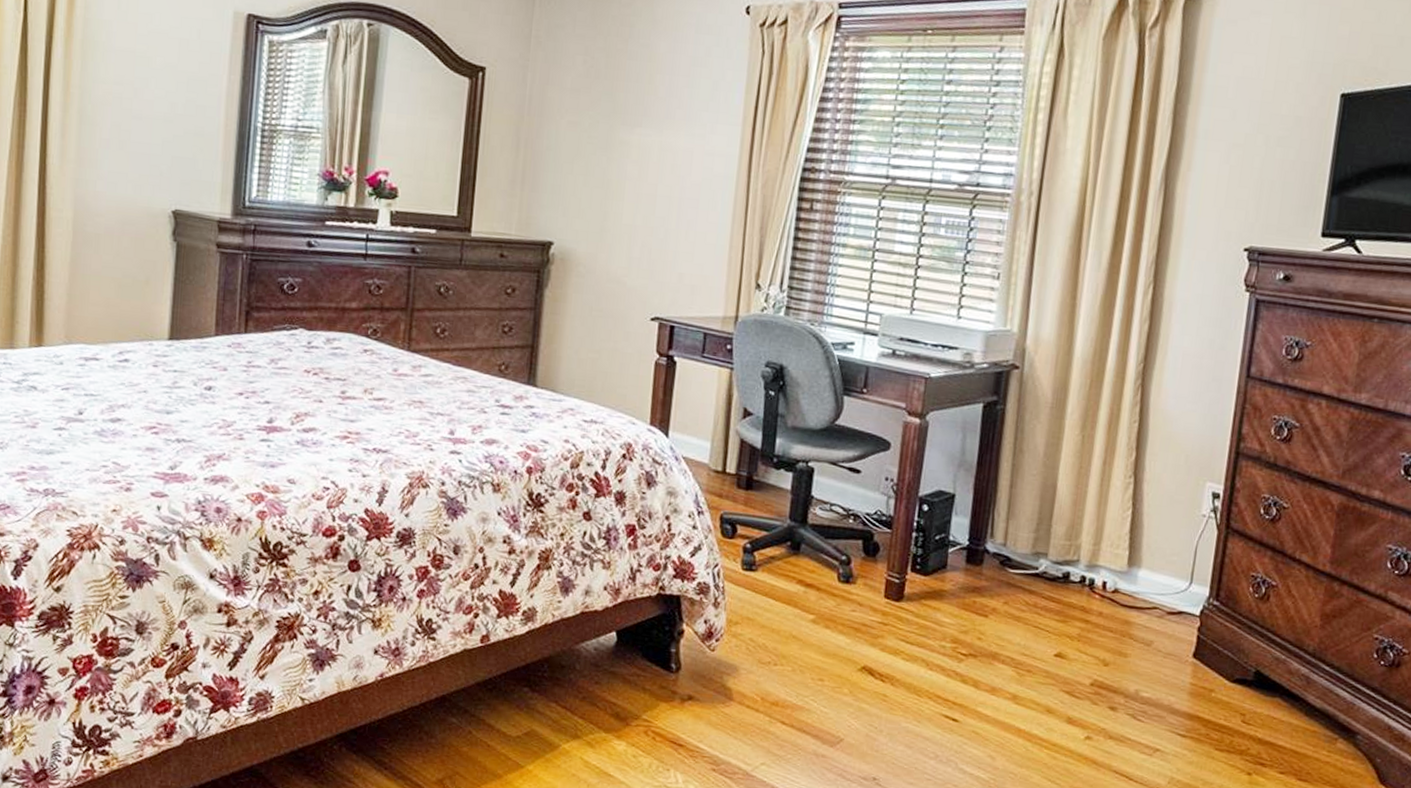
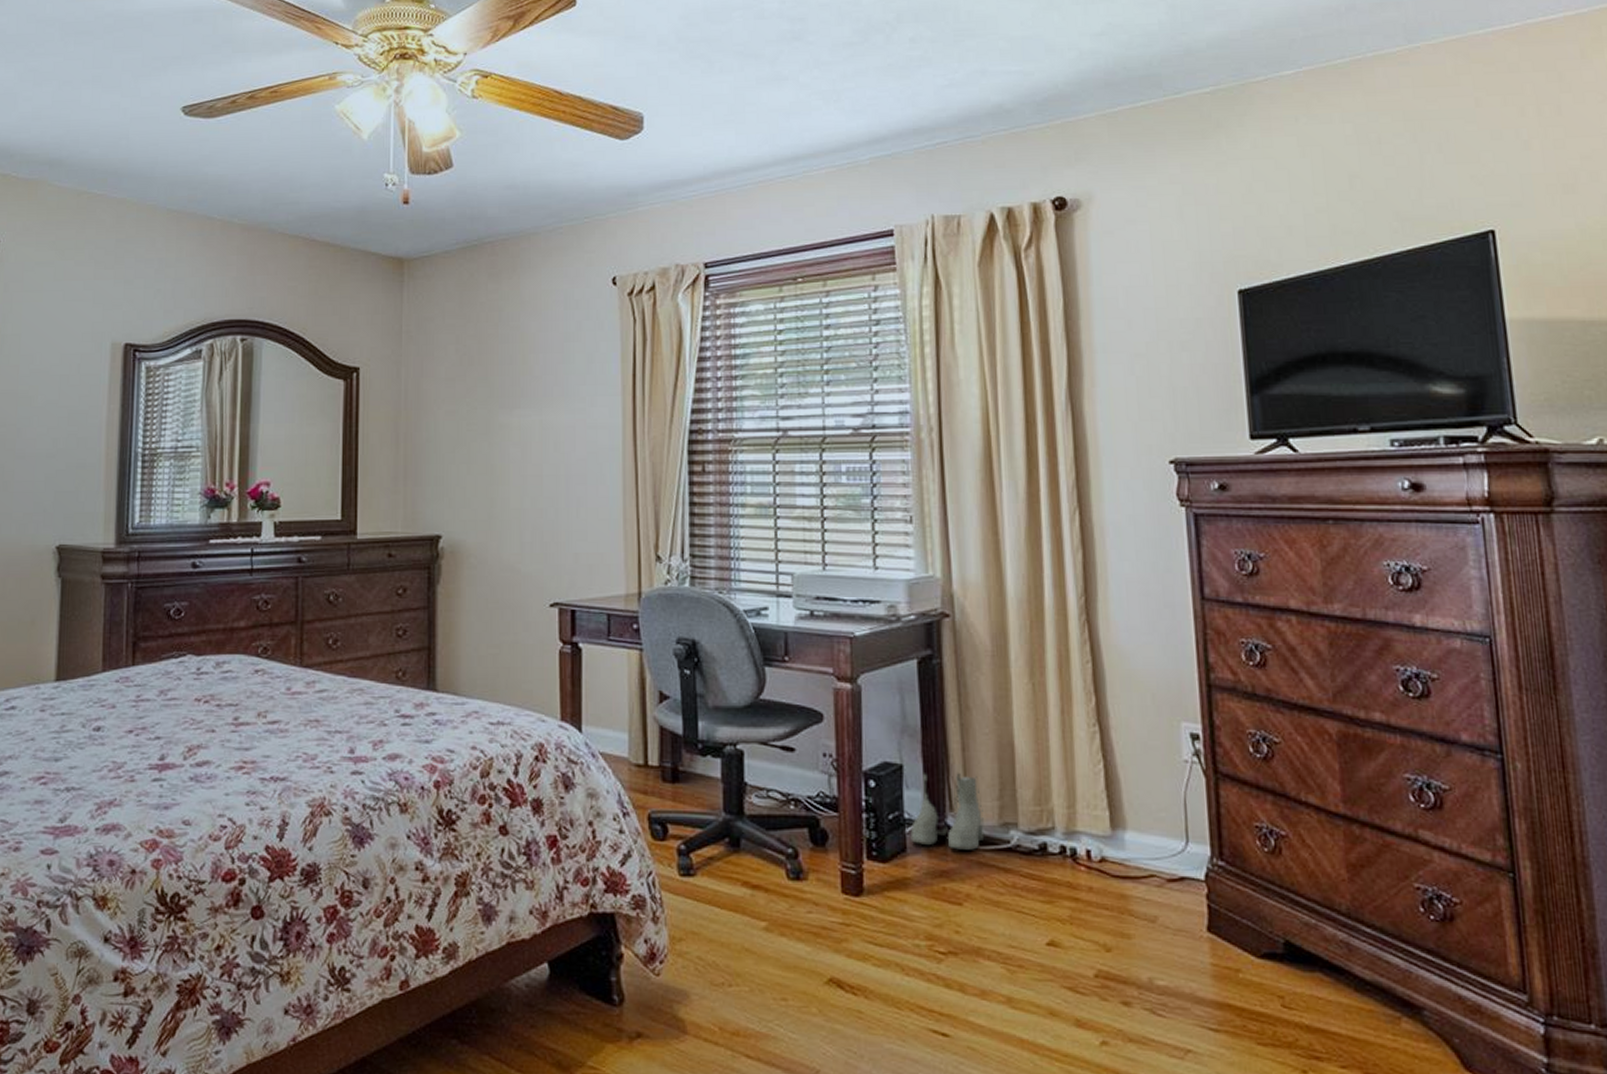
boots: none [952,503,1020,573] -> present [910,773,985,850]

